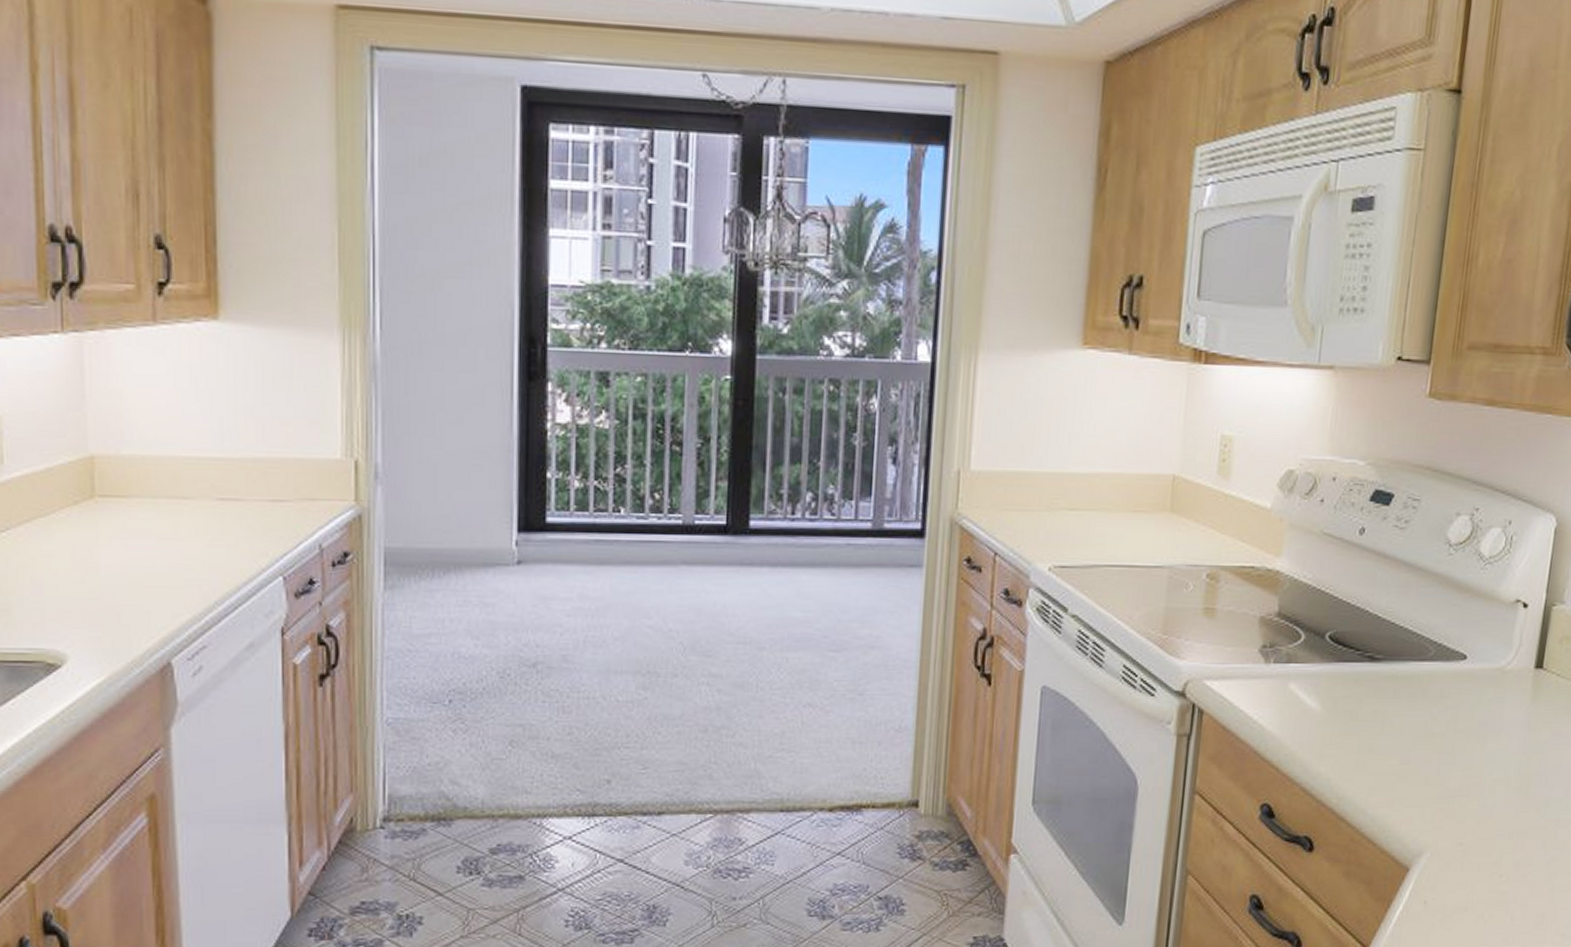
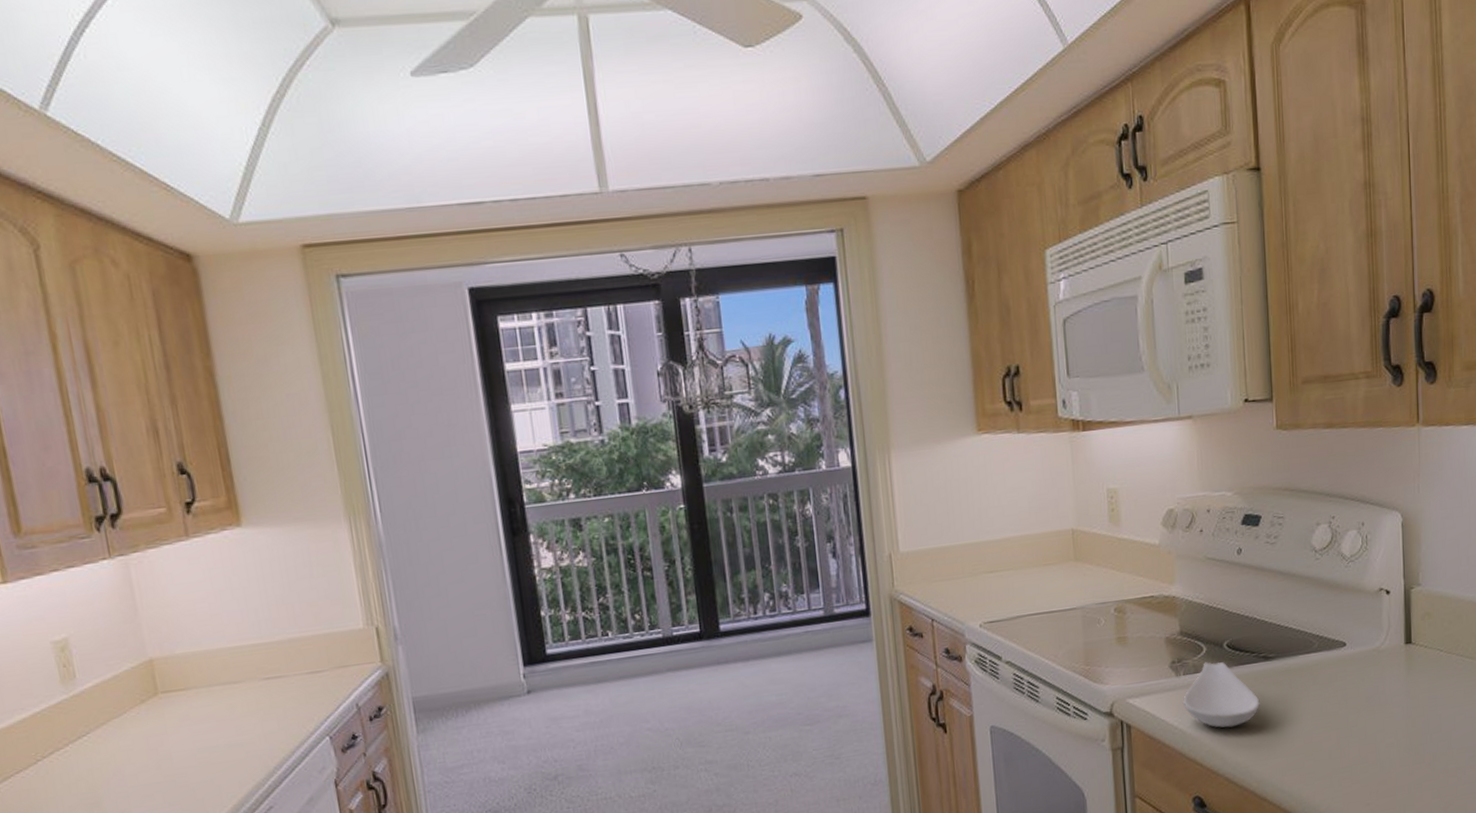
spoon rest: none [1268,652,1357,731] -> present [1183,662,1260,728]

